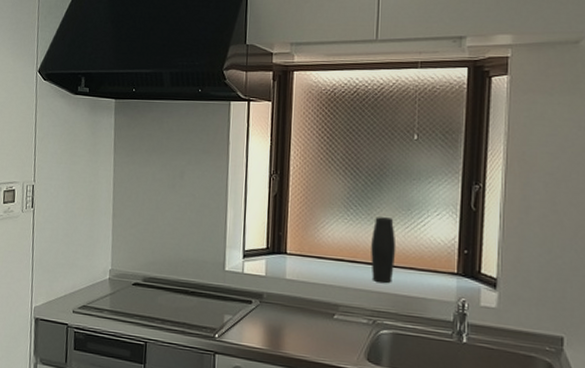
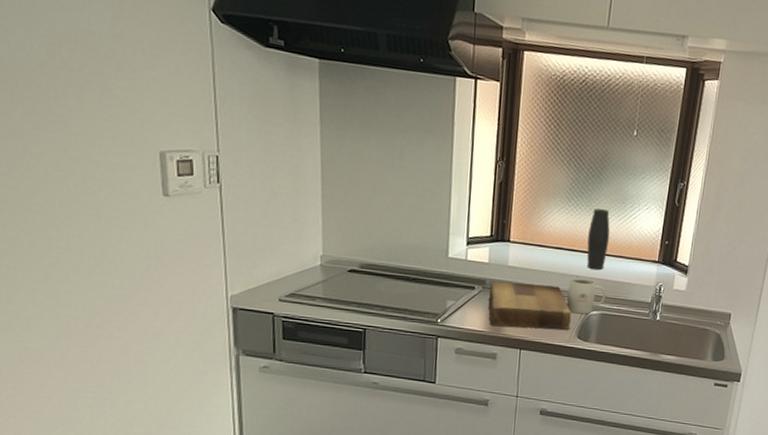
cutting board: none [266,295,358,351] -> present [488,281,572,330]
mug: none [351,291,398,334] -> present [567,277,607,315]

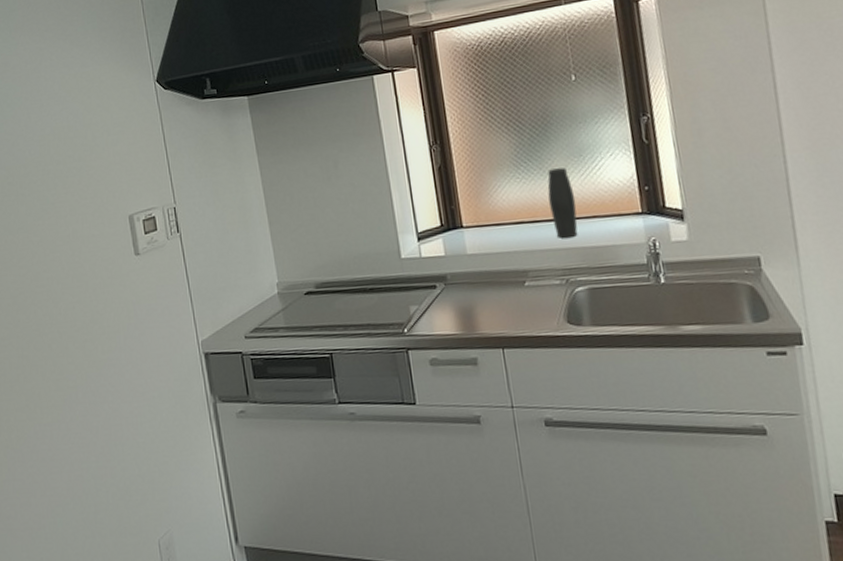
cutting board: present [488,281,572,330] -> none [451,266,556,327]
mug: present [567,277,607,315] -> none [540,250,590,294]

